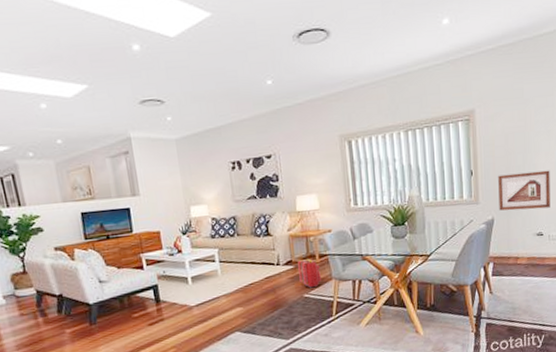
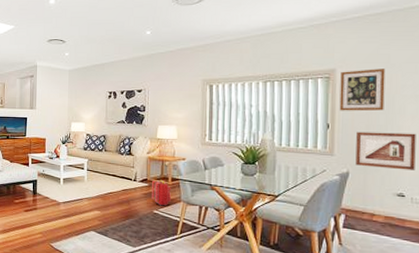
wall art: none [479,105,521,155] -> present [339,69,386,111]

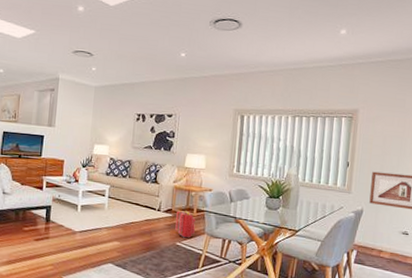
wall art: present [339,69,386,111] -> none [359,112,401,153]

